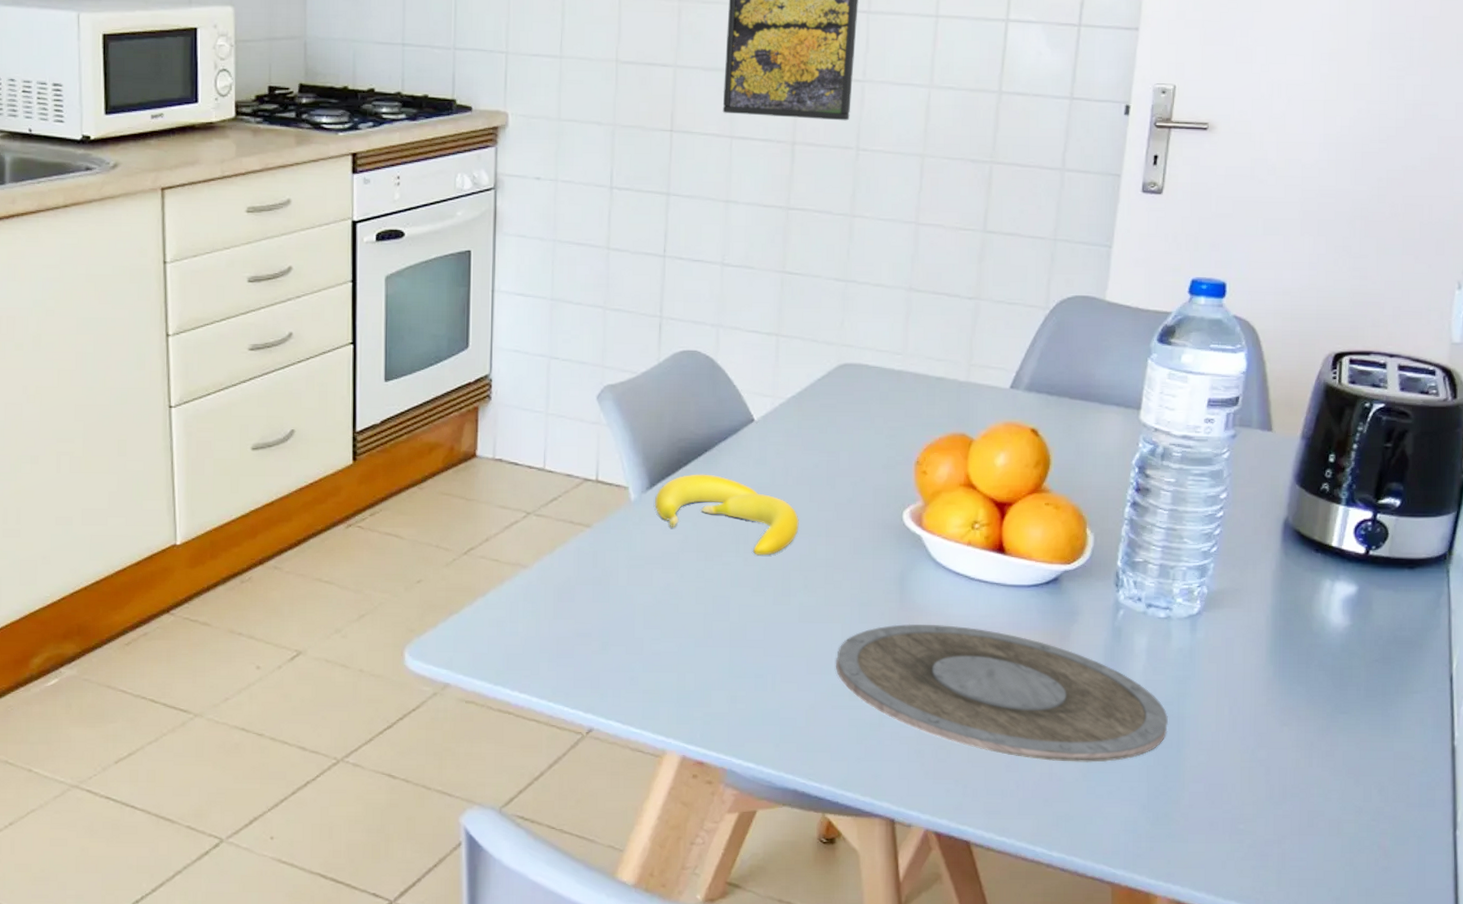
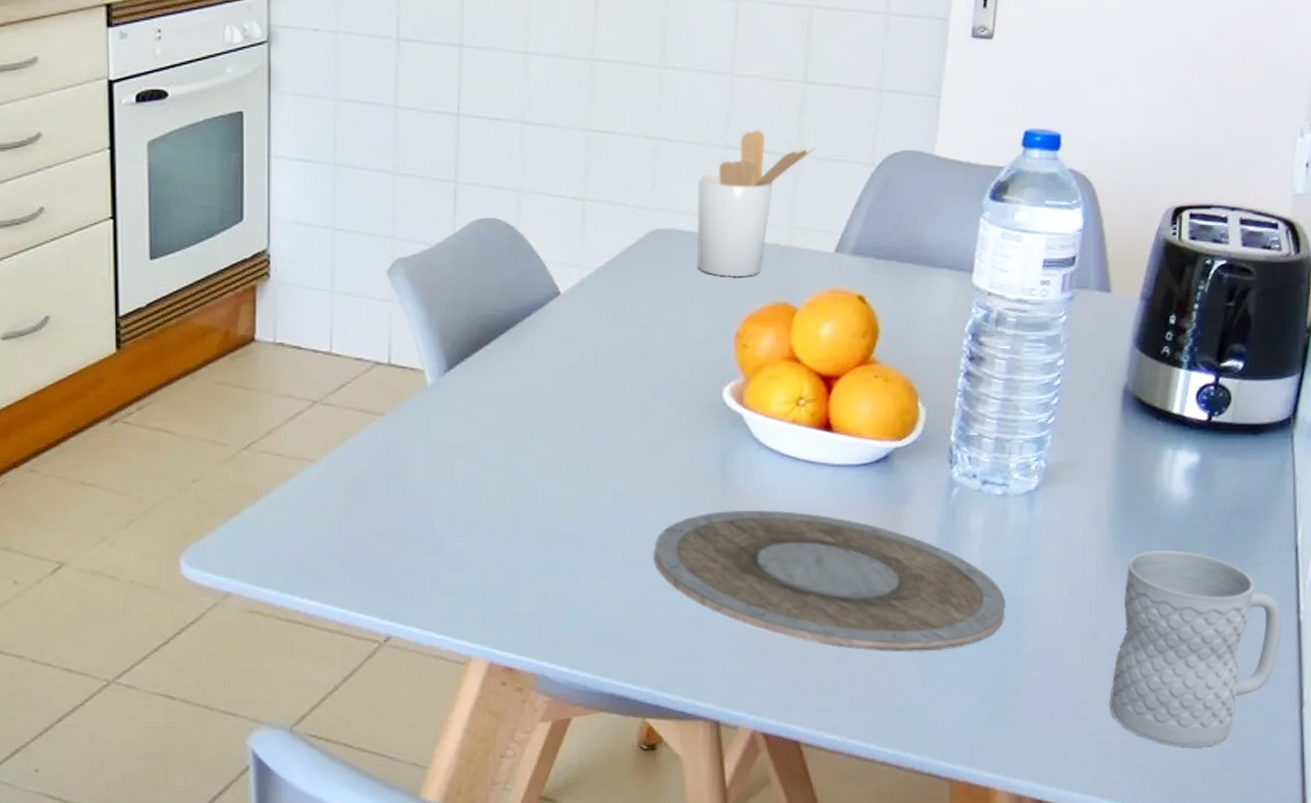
banana: present [655,474,799,556] -> none [454,353,611,441]
utensil holder: none [882,274,994,410] -> present [698,130,816,278]
mug: none [1267,674,1436,864] -> present [1110,549,1282,748]

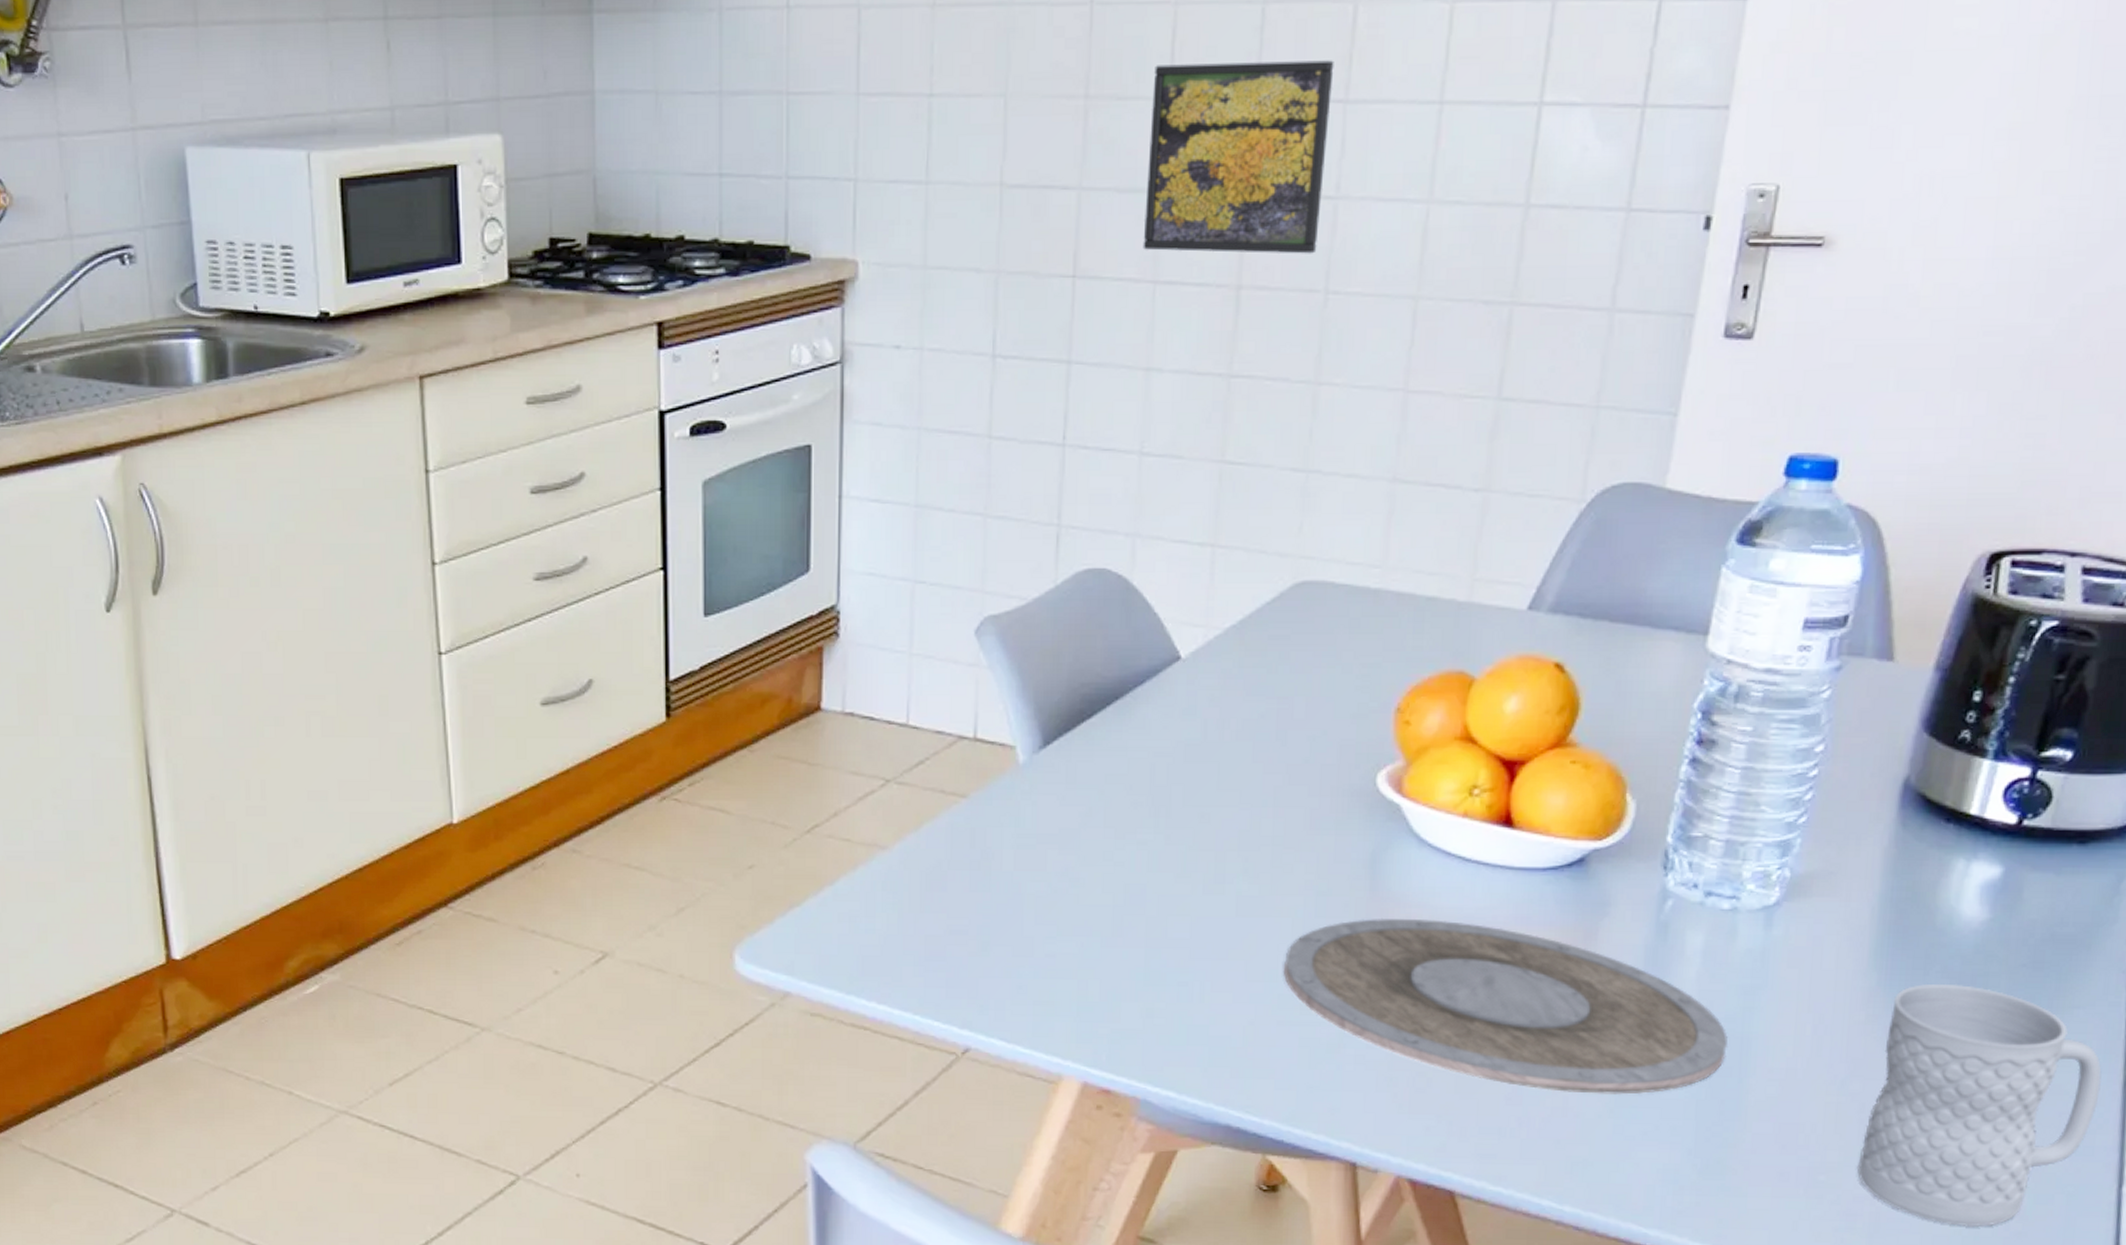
utensil holder: present [698,130,816,278] -> none [1352,459,1509,640]

